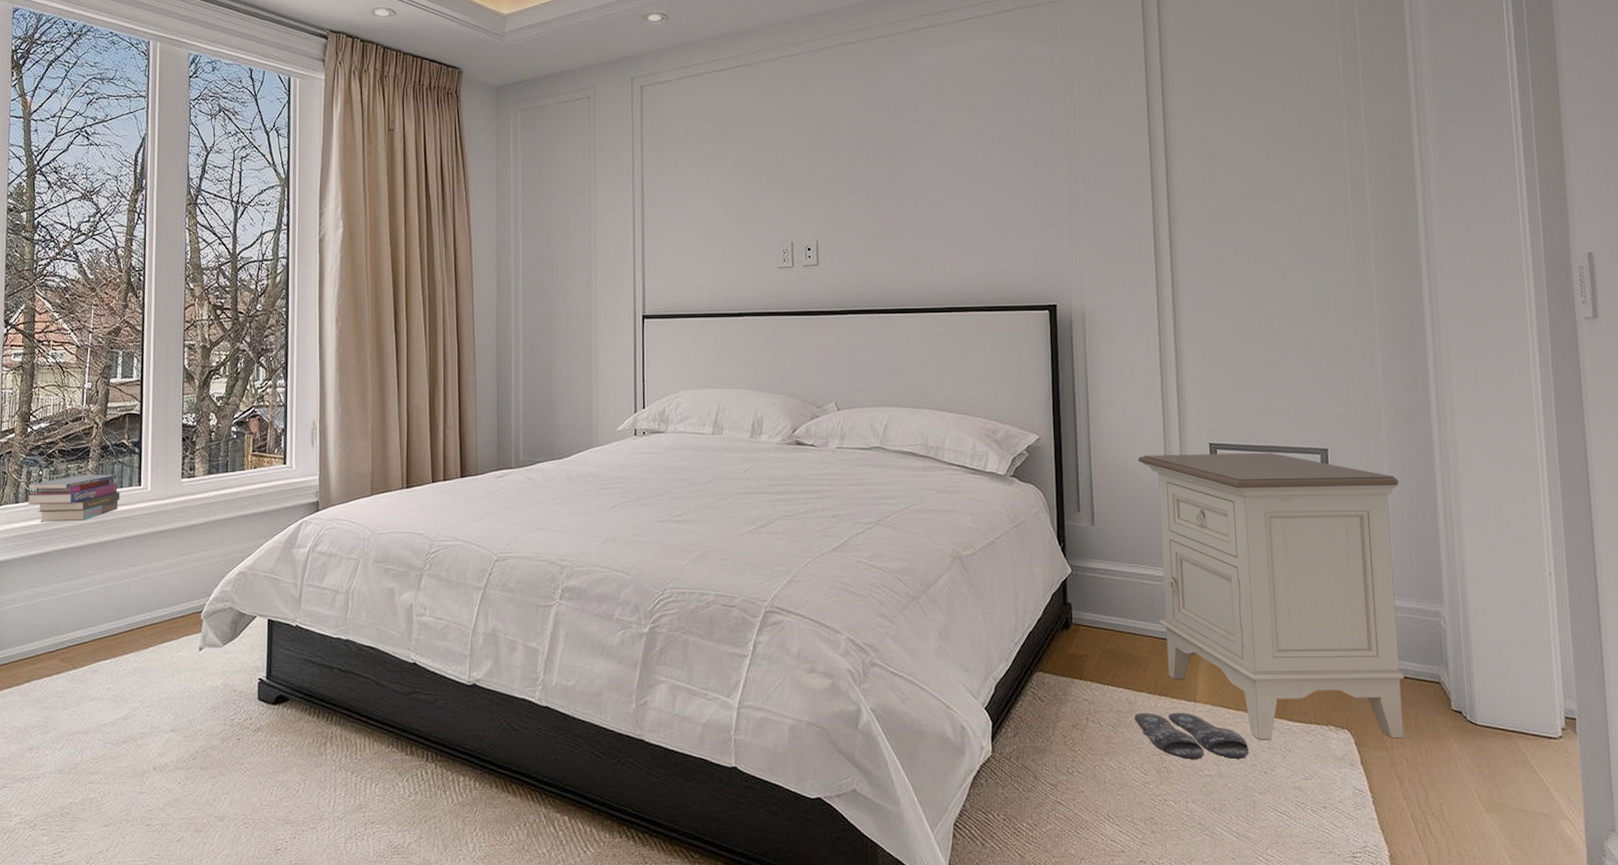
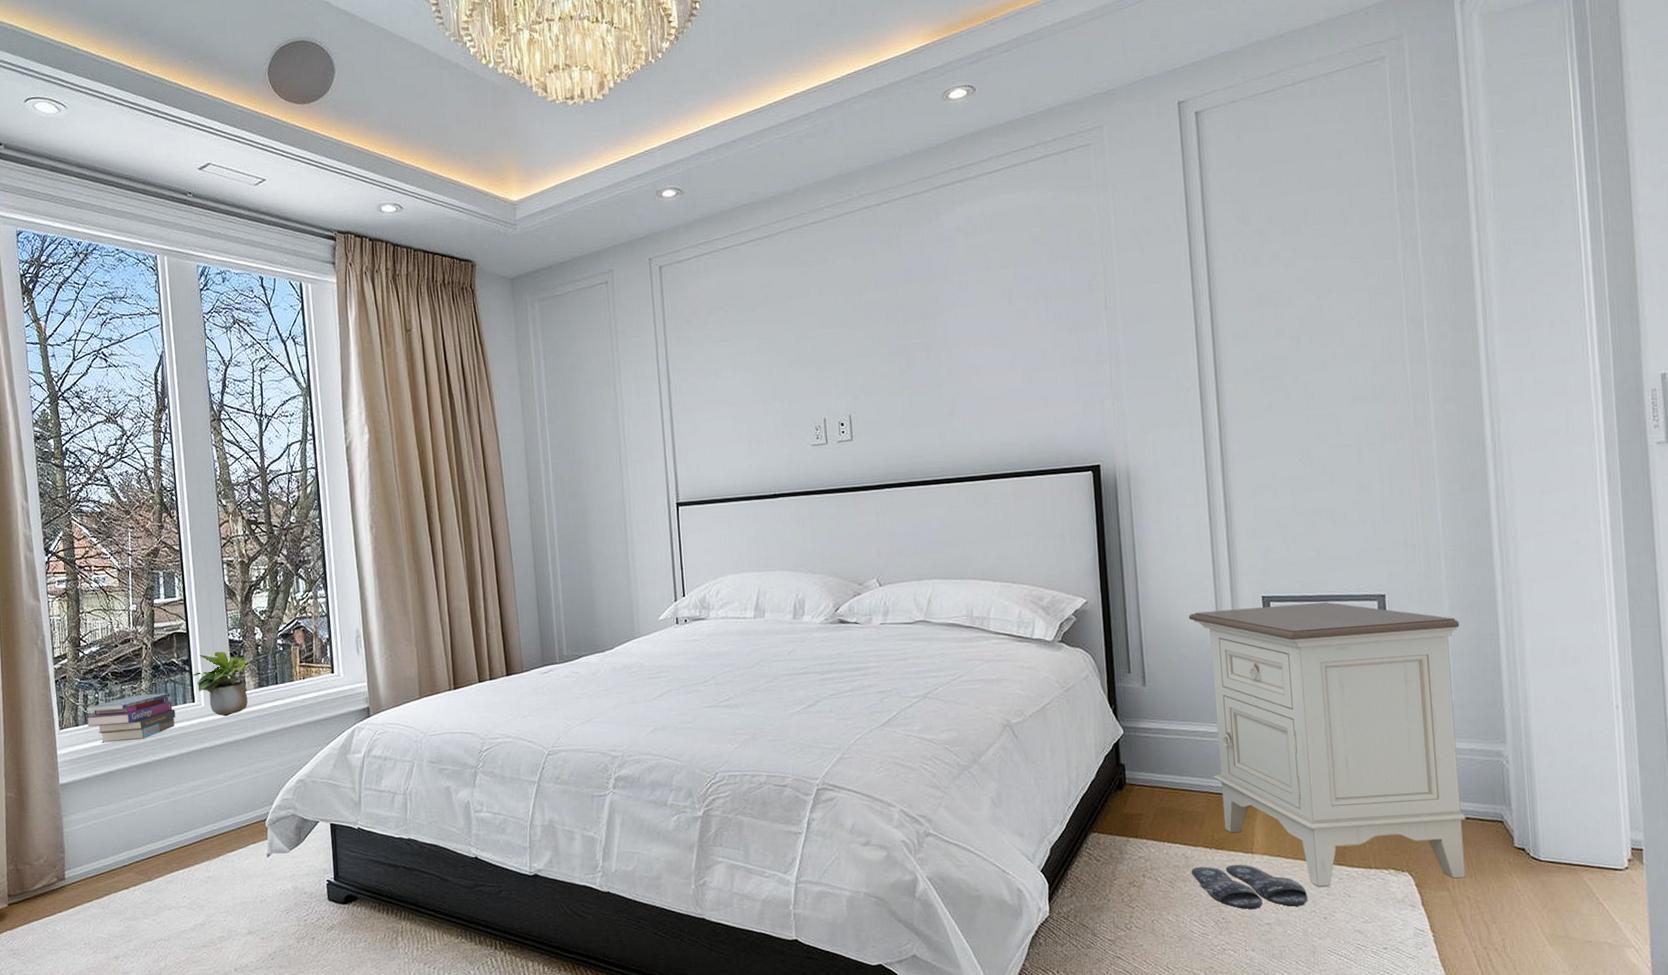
potted plant: none [140,435,199,502] -> present [191,651,248,717]

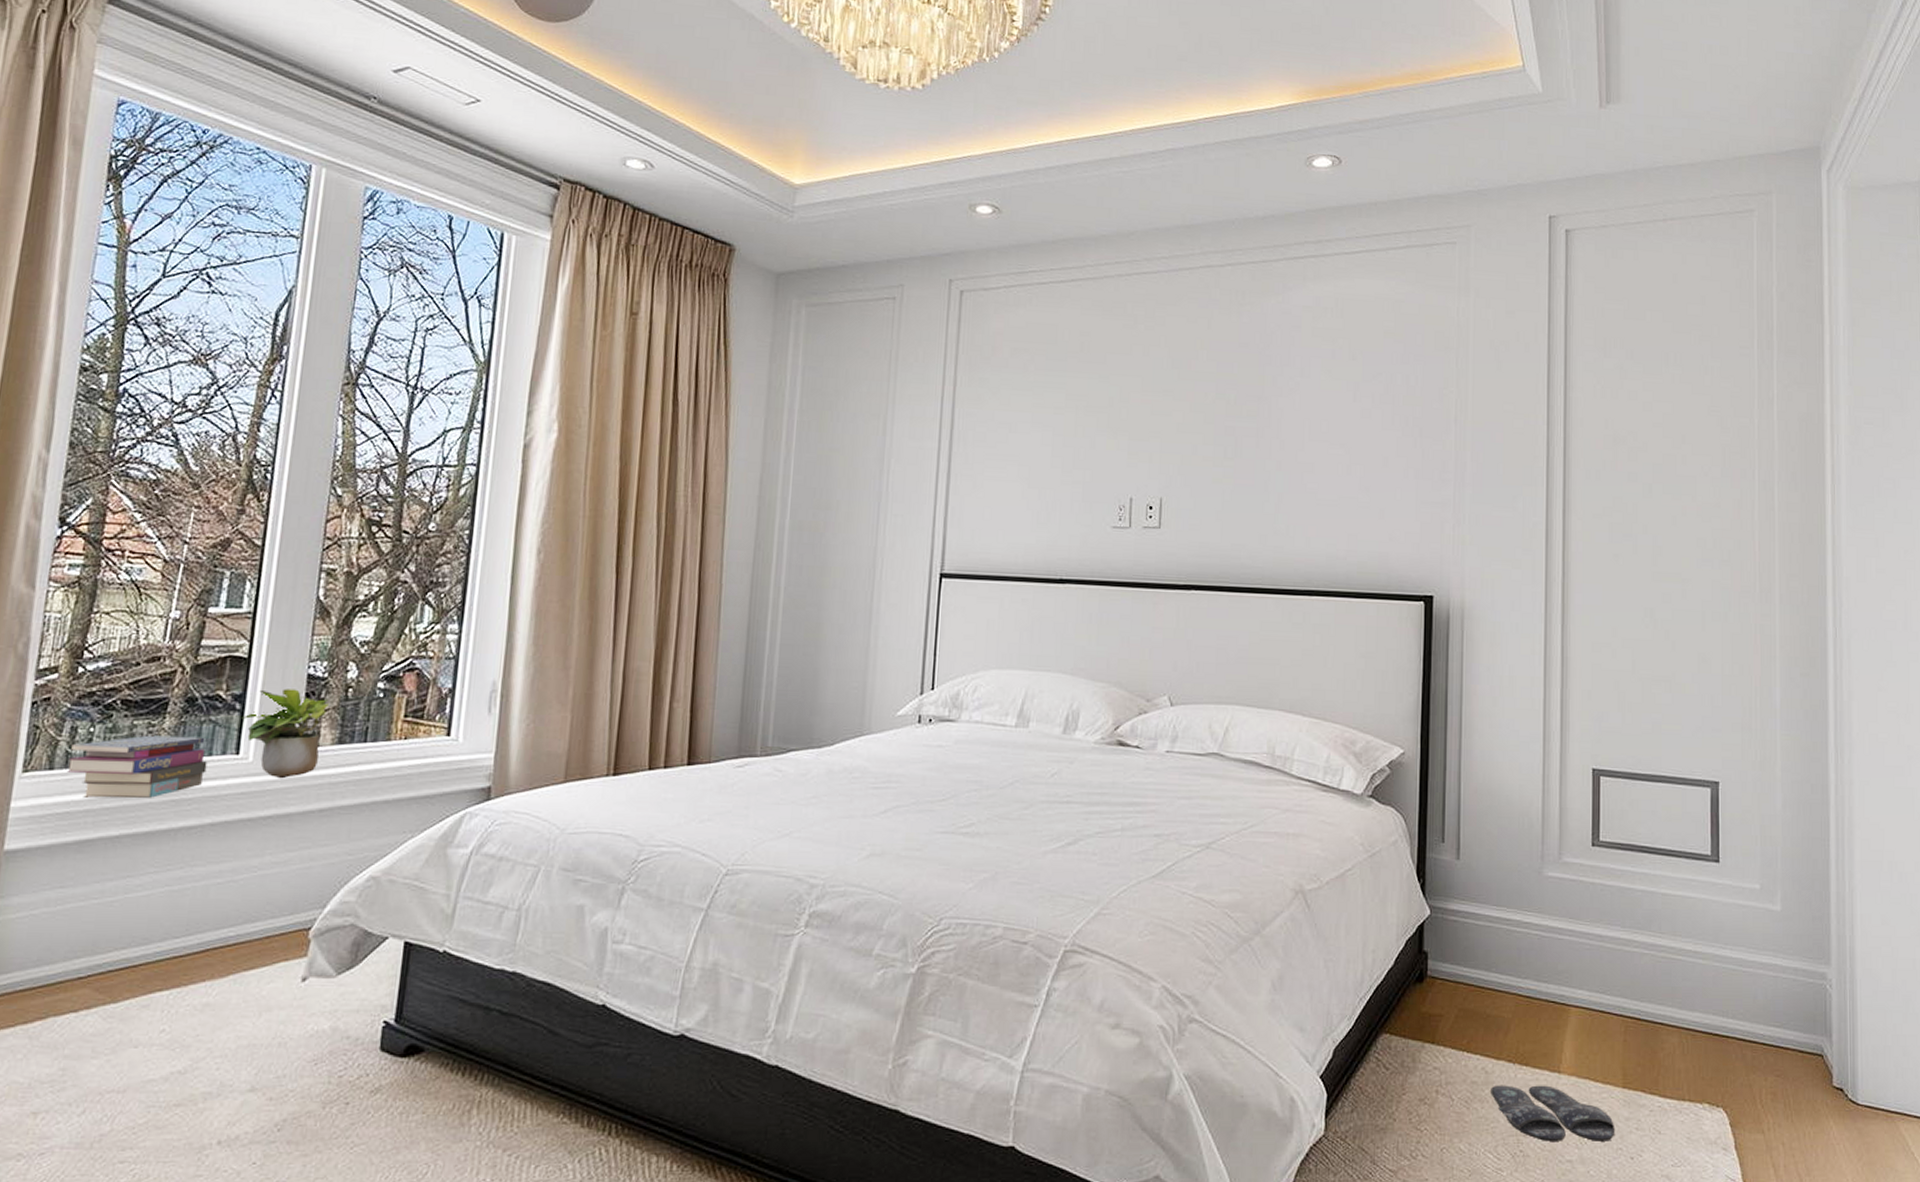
nightstand: present [1188,602,1466,886] -> none [1512,779,1791,1119]

